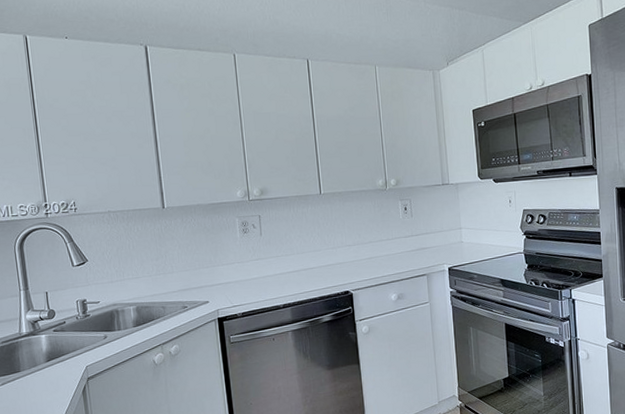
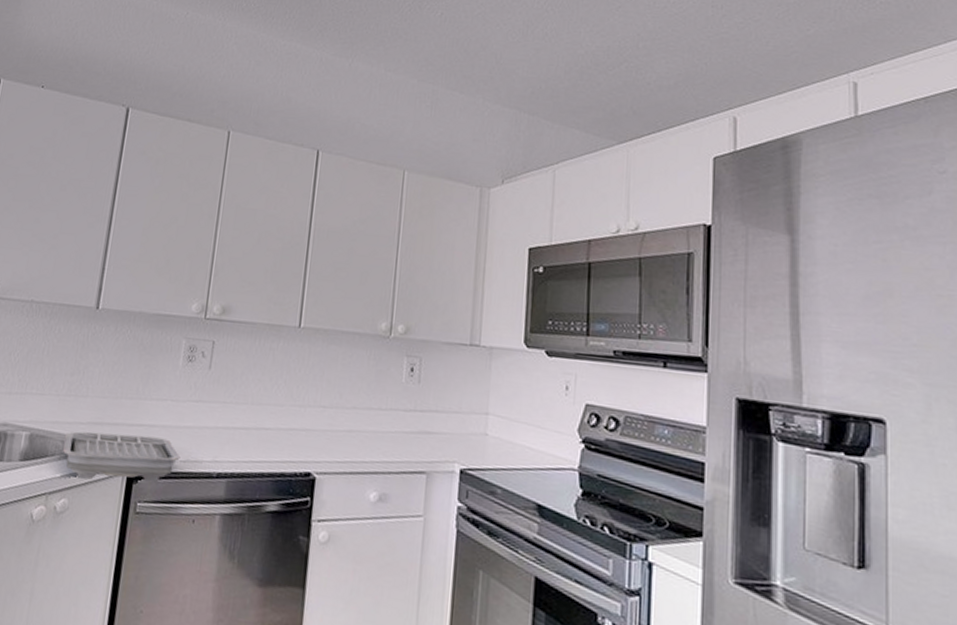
dish rack: none [163,289,254,330] -> present [62,431,181,483]

